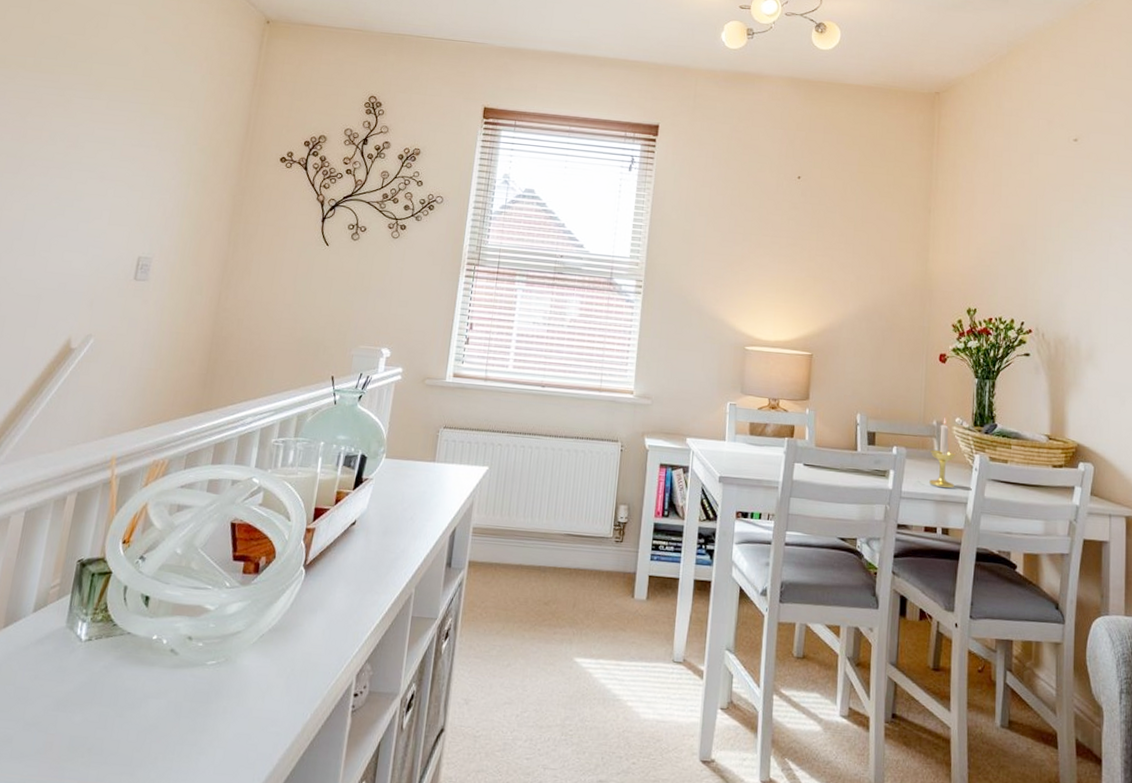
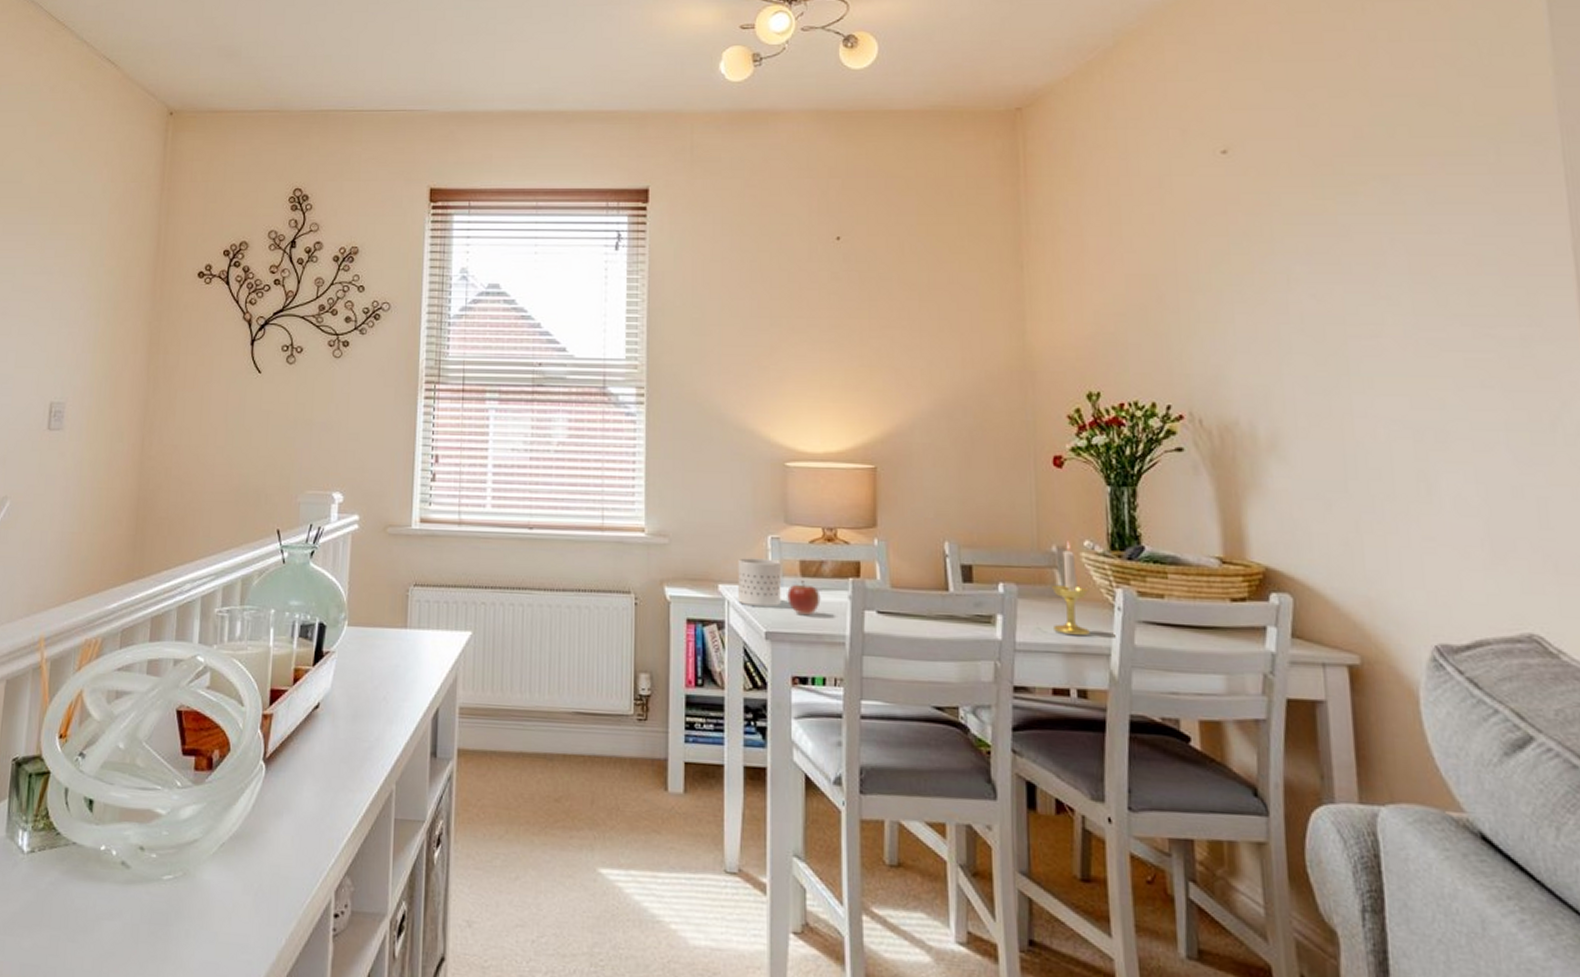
mug: none [701,418,736,458] -> present [738,558,782,608]
apple: none [737,438,763,465] -> present [786,581,821,616]

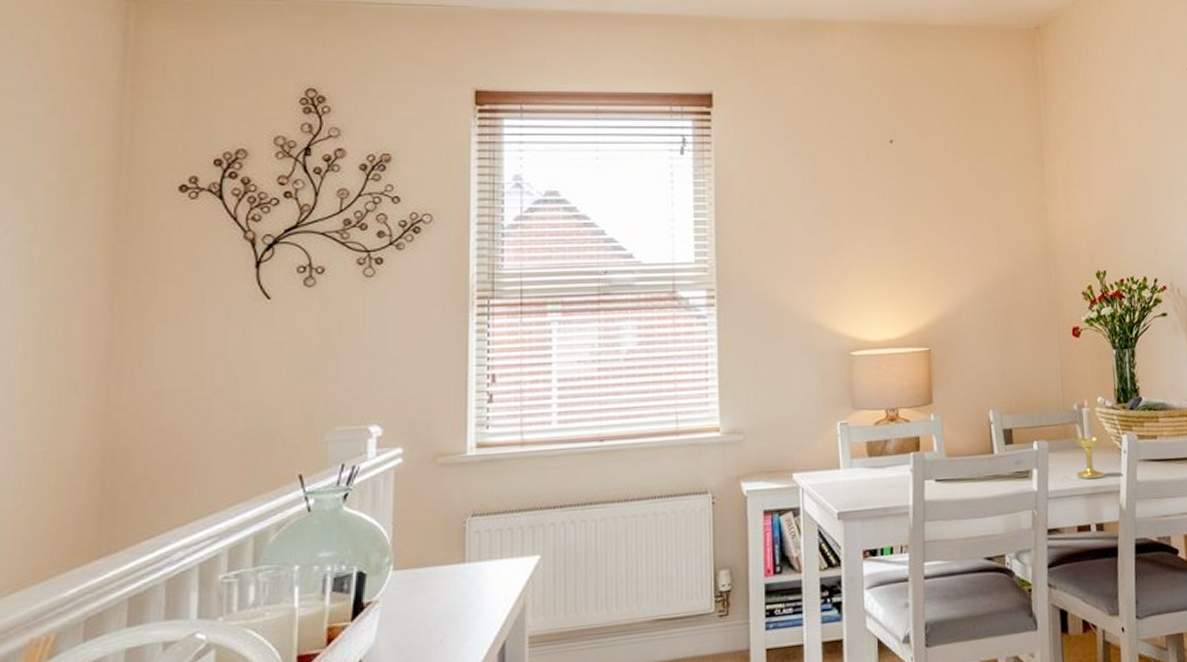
mug: present [738,558,782,608] -> none [810,443,851,491]
apple: present [786,581,821,616] -> none [855,460,886,493]

